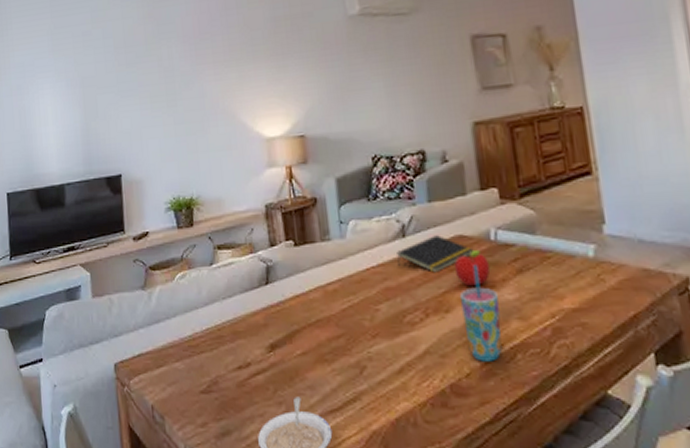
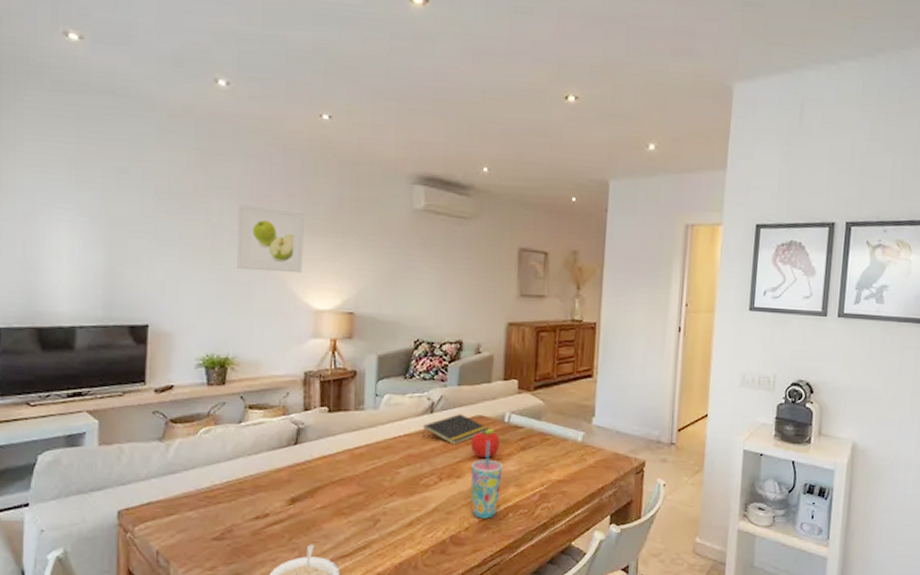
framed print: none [184,42,249,109] -> present [237,204,304,273]

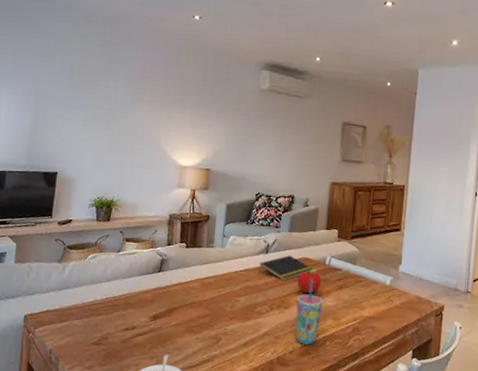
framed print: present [237,204,304,273] -> none [124,83,177,137]

